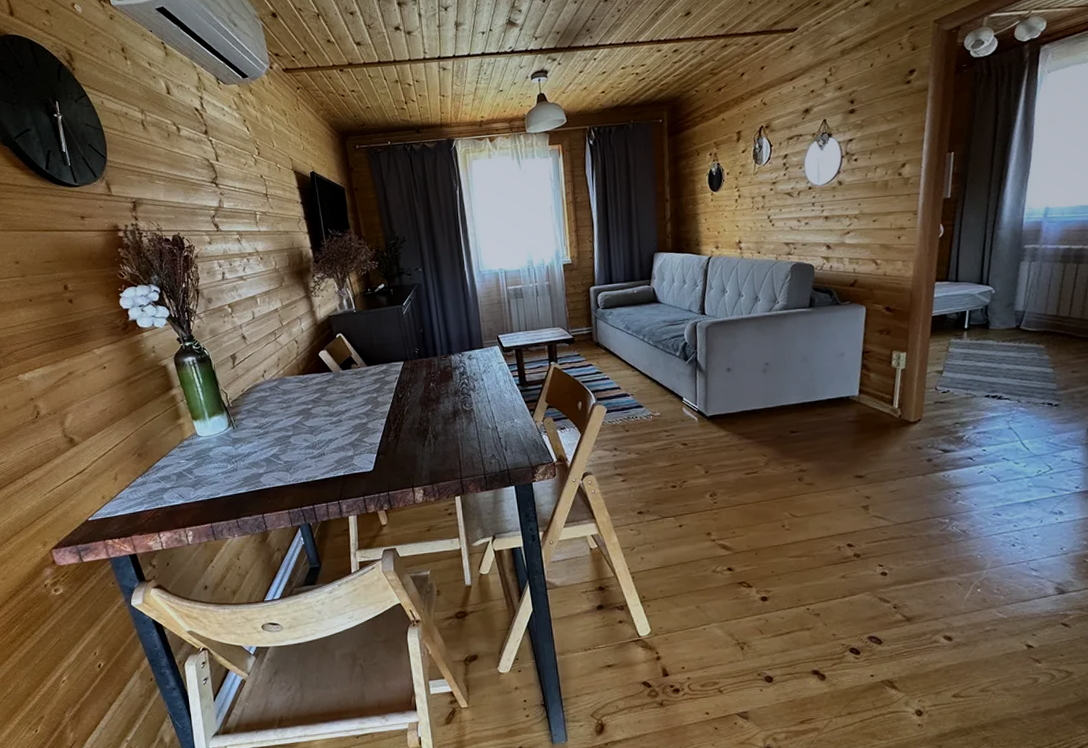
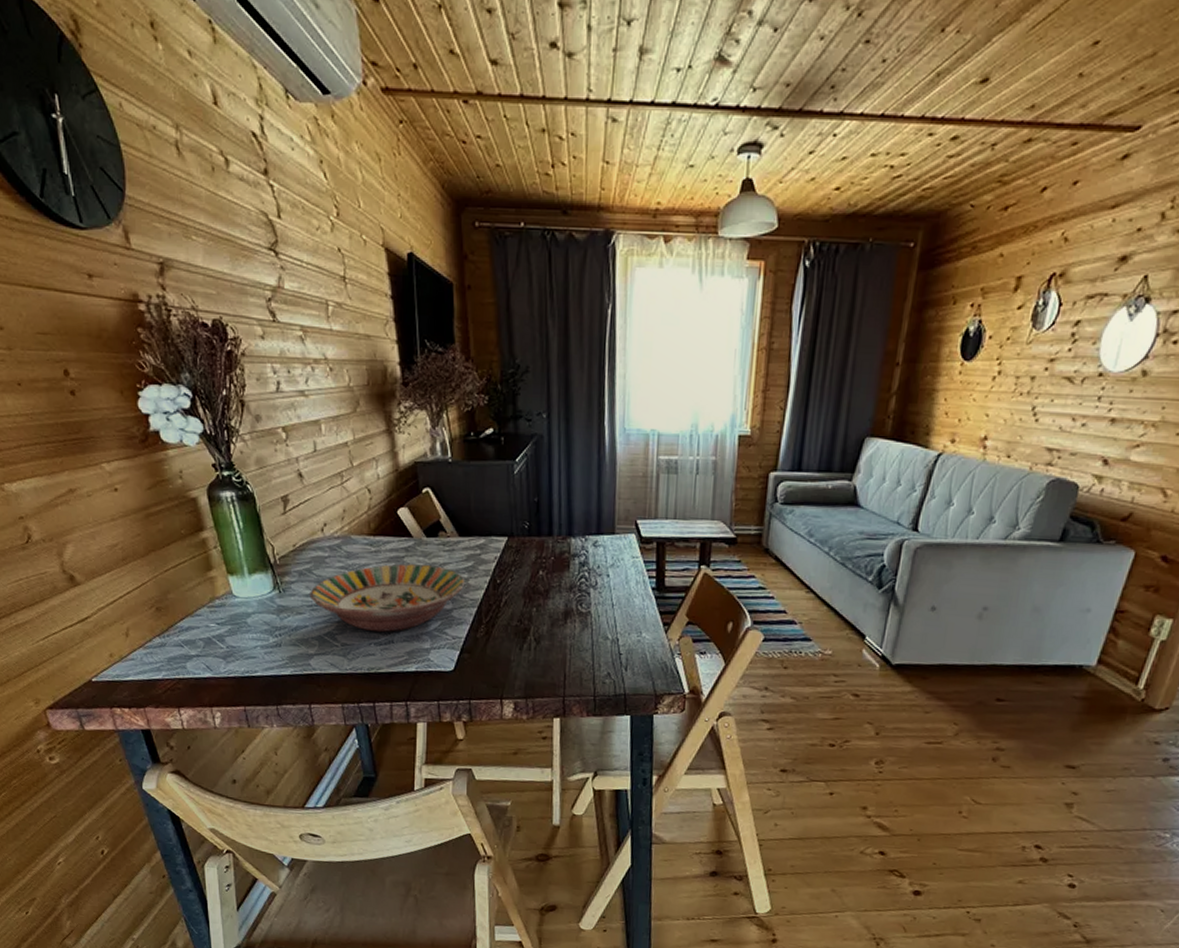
serving bowl: none [257,391,375,448] -> present [310,564,465,632]

